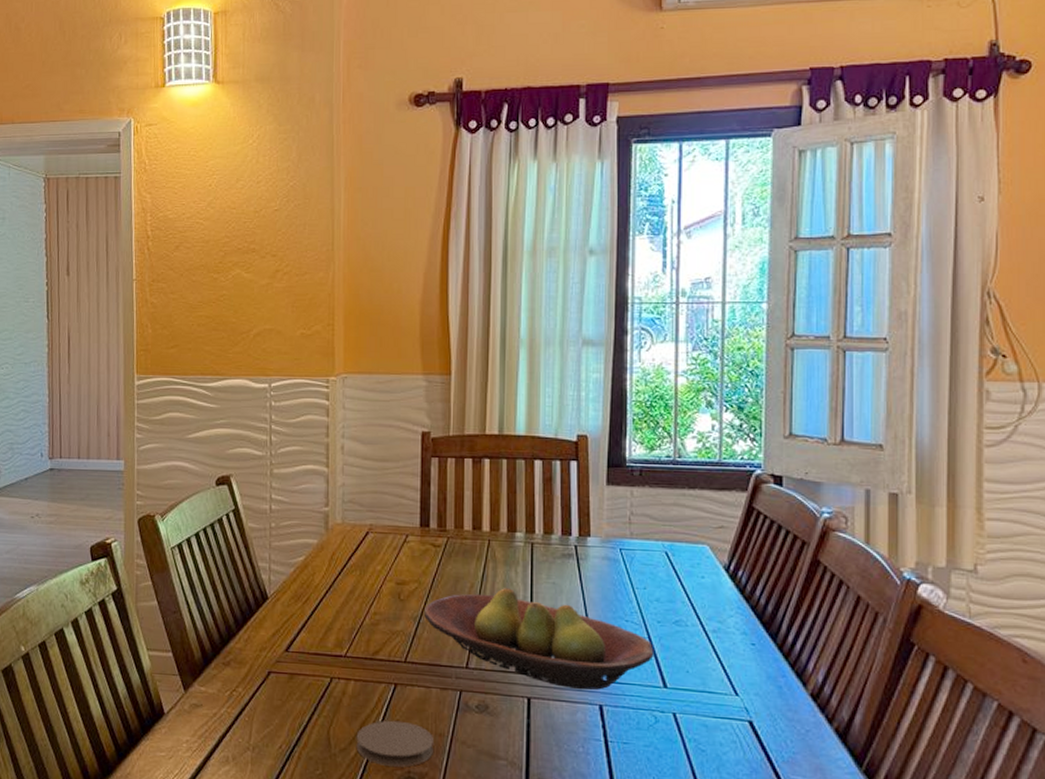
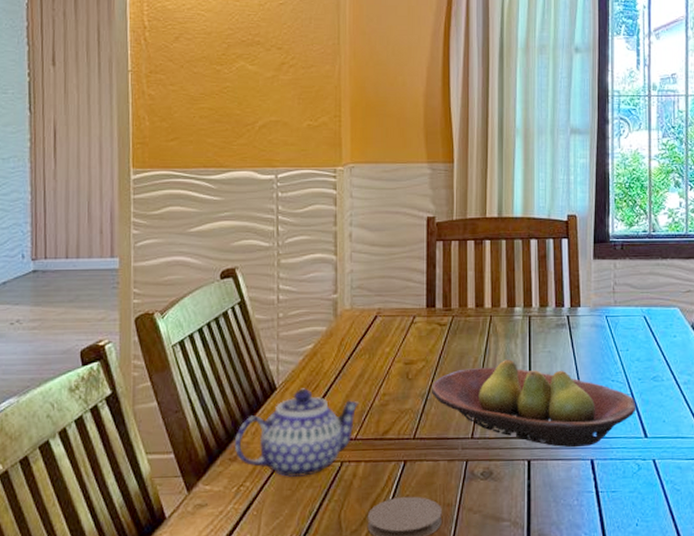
teapot: none [227,600,349,688] -> present [234,388,359,477]

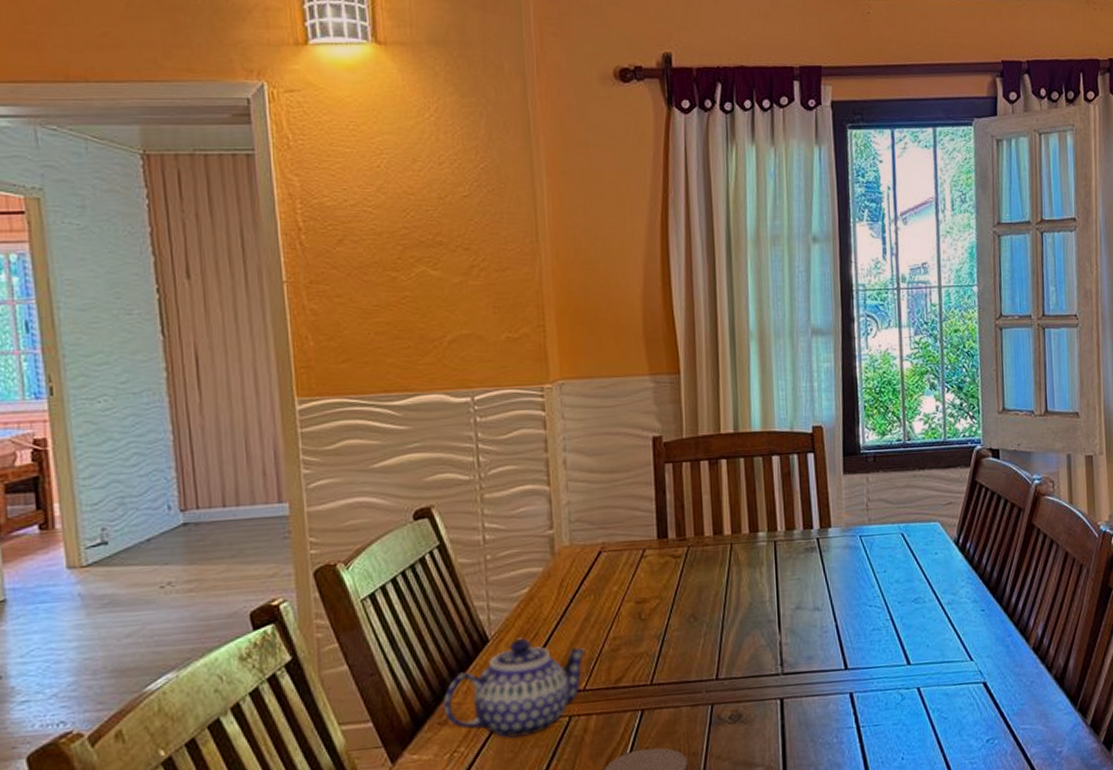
fruit bowl: present [432,359,636,448] -> none [668,590,897,682]

